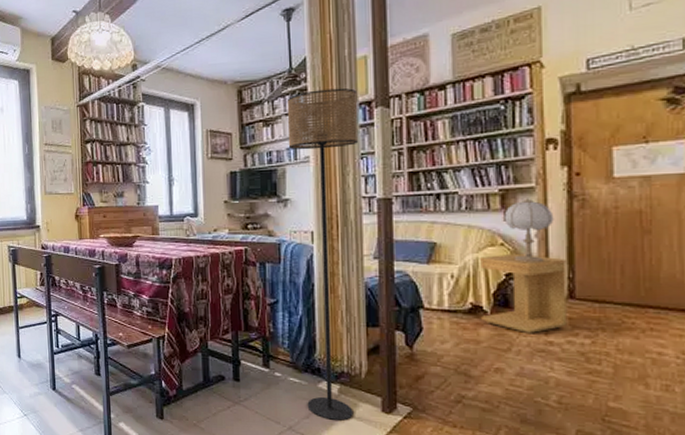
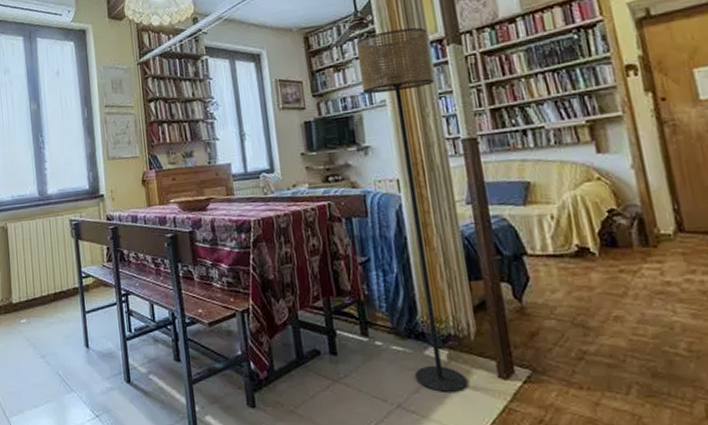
side table: present [479,253,567,334] -> none [577,187,682,275]
table lamp: present [504,198,554,263] -> none [595,127,649,197]

